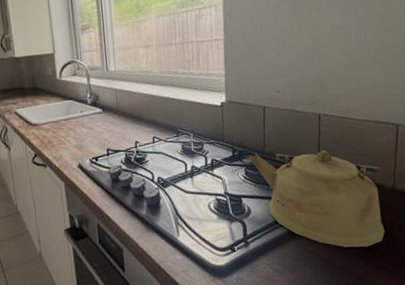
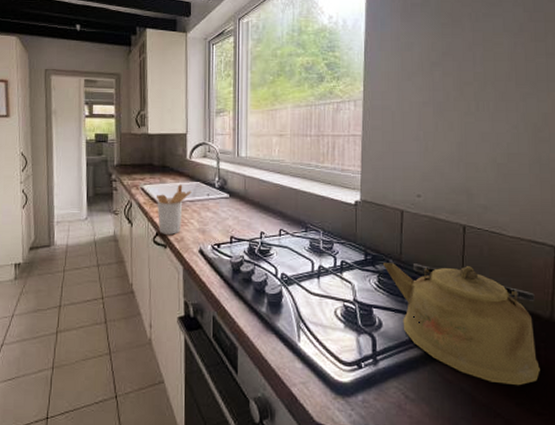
utensil holder: none [30,104,65,155] -> present [156,184,192,235]

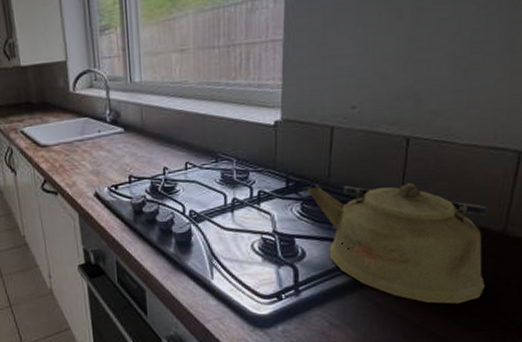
utensil holder: present [156,184,192,235] -> none [38,122,80,180]

